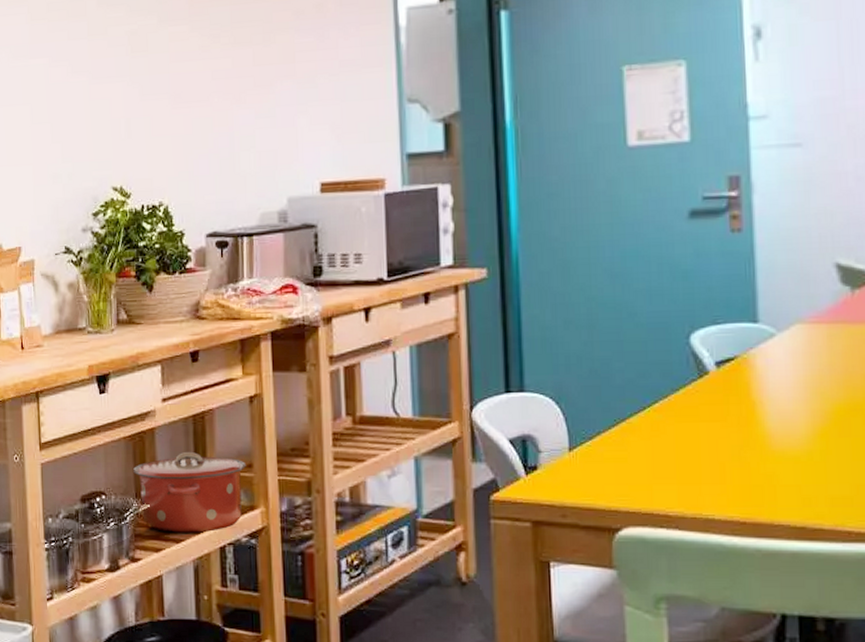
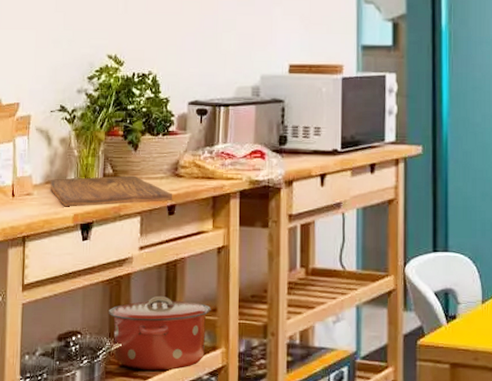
cutting board: none [60,320,196,358] -> present [50,175,173,207]

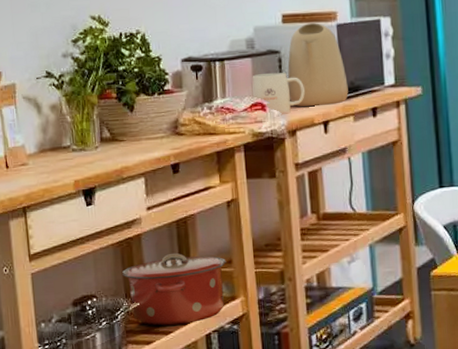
cutting board: present [50,175,173,207] -> none [45,137,176,174]
mug: none [253,121,305,165] -> present [251,72,305,115]
kettle: none [288,75,348,158] -> present [287,23,349,107]

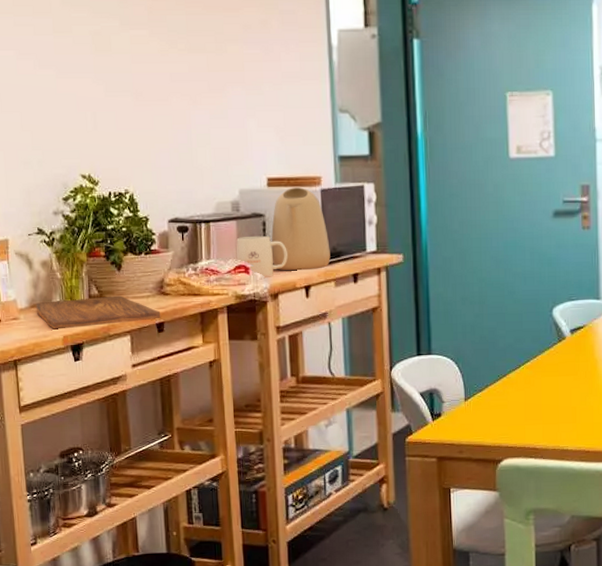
cutting board: none [45,137,176,174] -> present [35,295,161,330]
casserole: present [121,253,227,327] -> none [106,410,208,481]

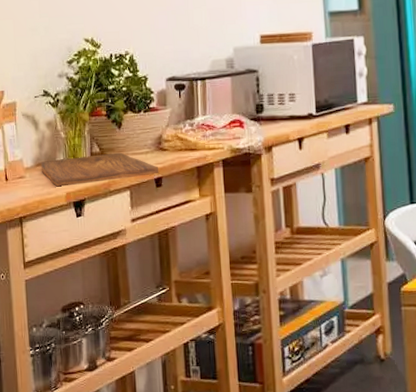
mug: present [236,235,288,279] -> none [230,90,281,132]
kettle: present [271,187,331,271] -> none [265,43,323,124]

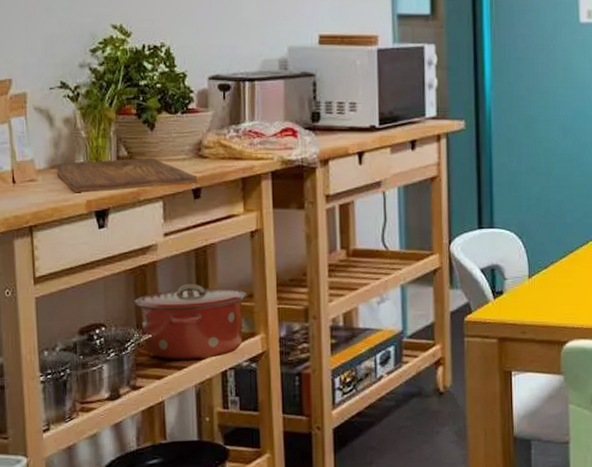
casserole: none [107,263,205,334] -> present [133,283,248,361]

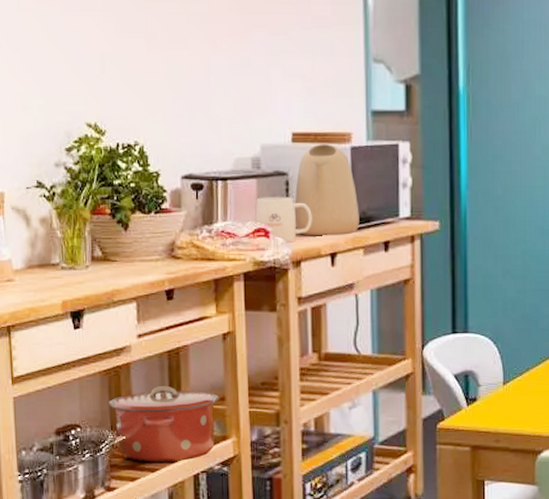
cutting board: present [56,157,198,193] -> none [32,258,171,294]
mug: none [283,96,340,143] -> present [255,196,312,244]
kettle: none [322,46,387,136] -> present [294,144,360,236]

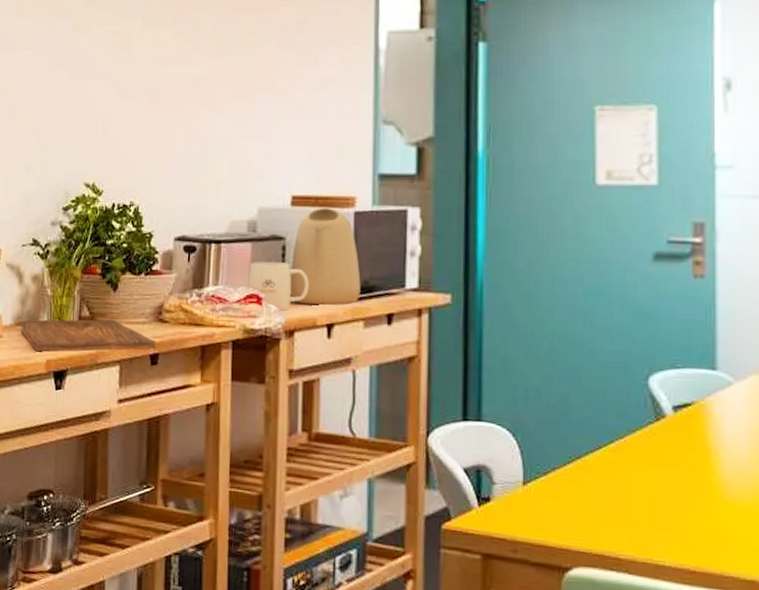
cutting board: none [32,258,171,294] -> present [21,319,156,353]
casserole: present [108,385,220,463] -> none [82,455,199,540]

